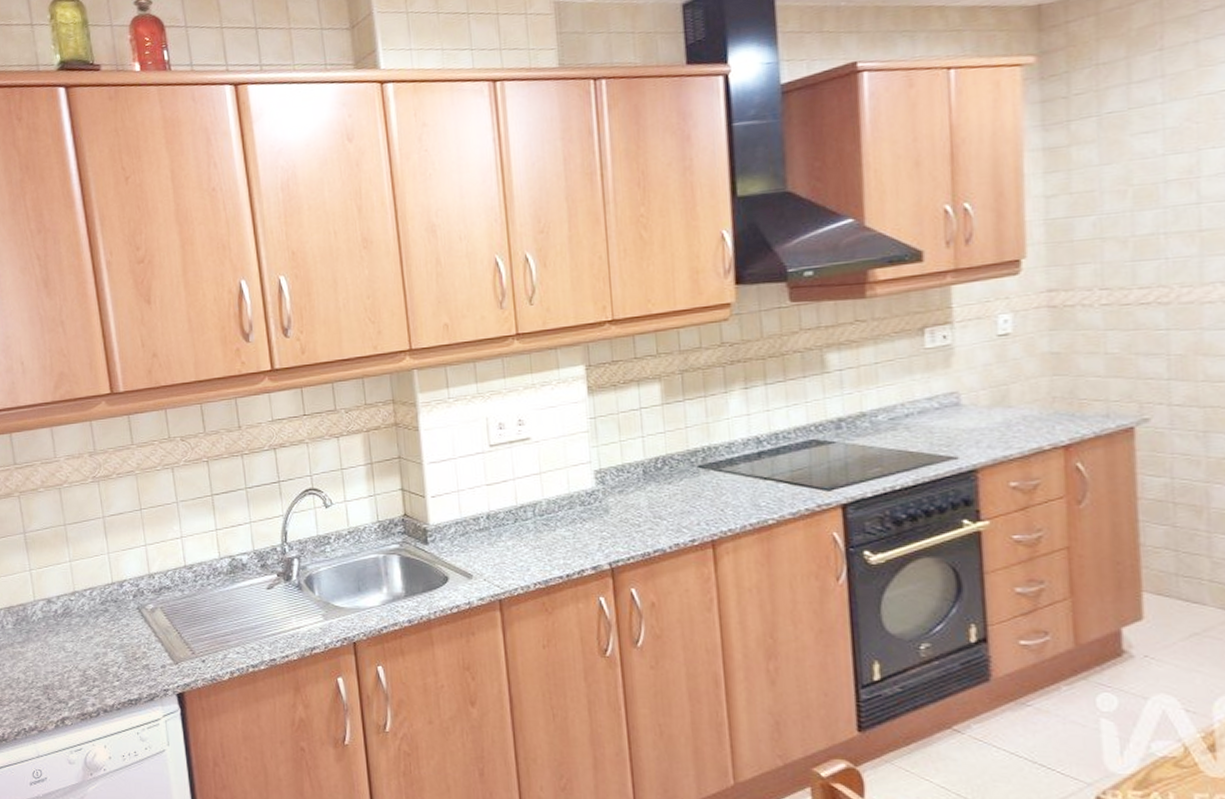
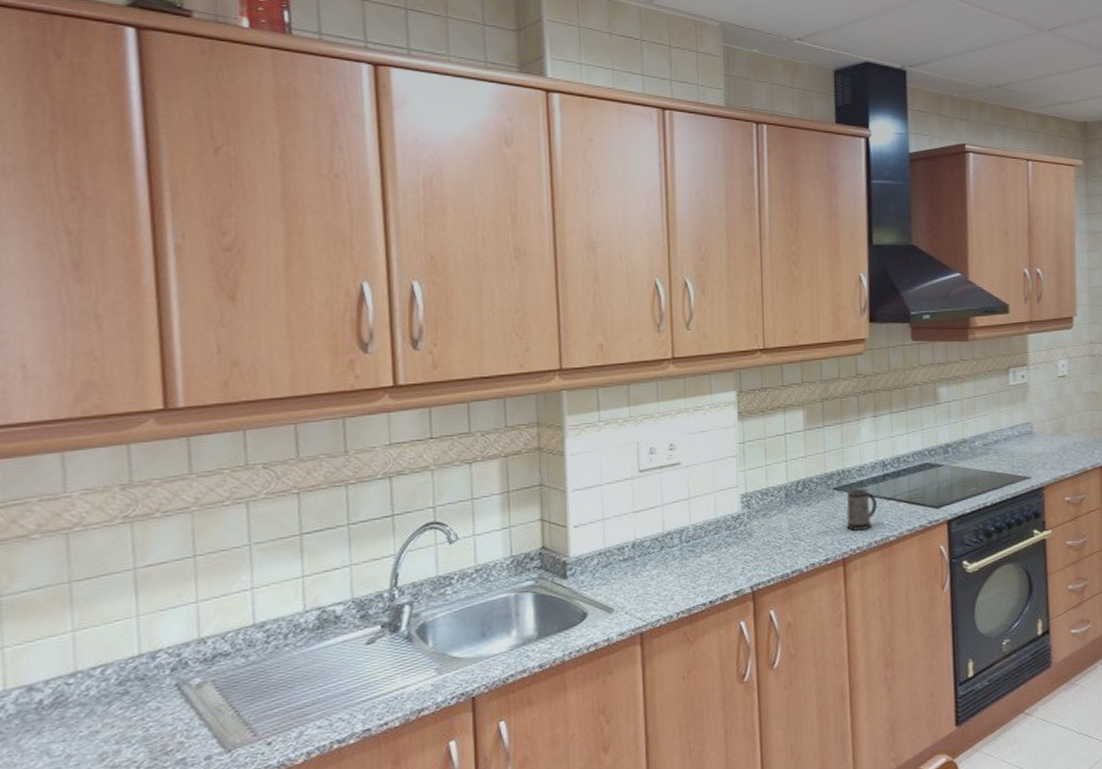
mug: none [714,466,752,512] -> present [846,488,877,531]

